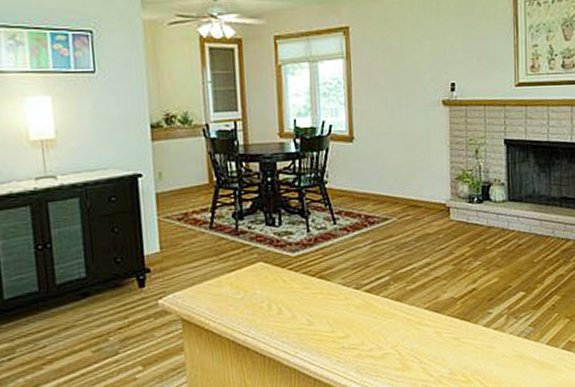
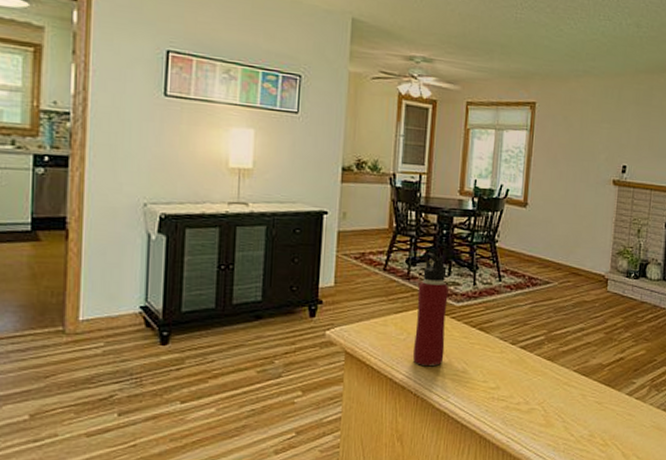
water bottle: none [249,204,286,323] -> present [413,253,449,366]

